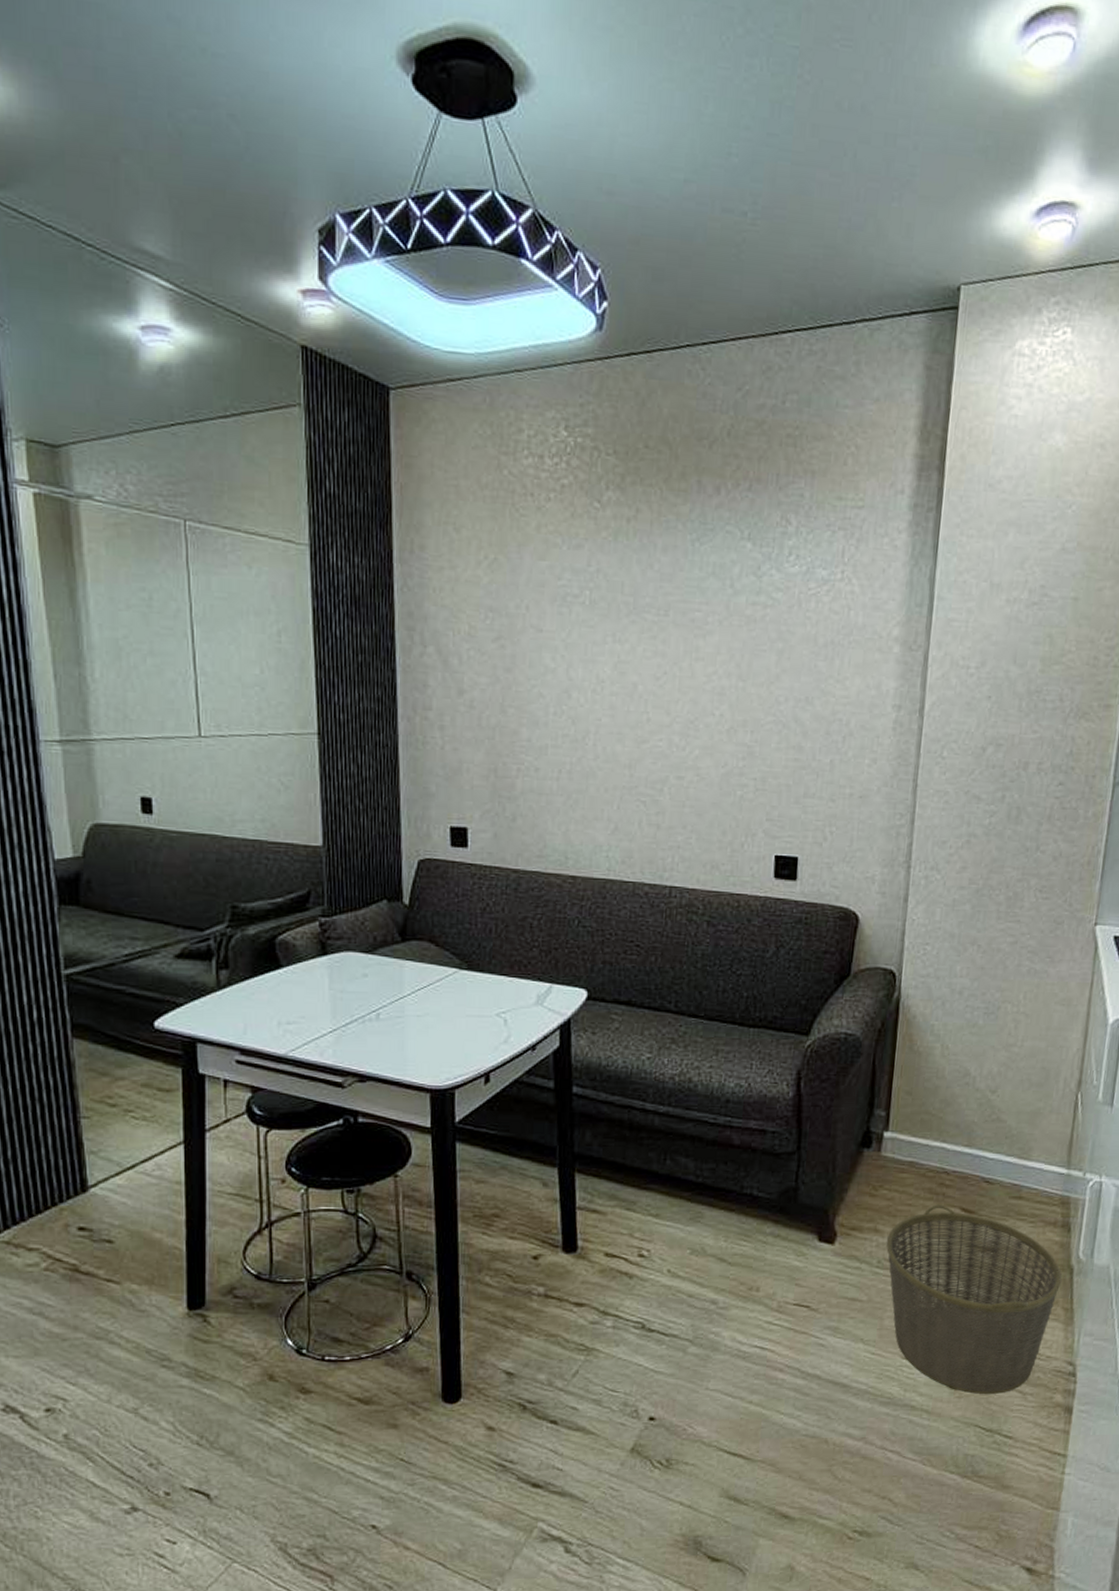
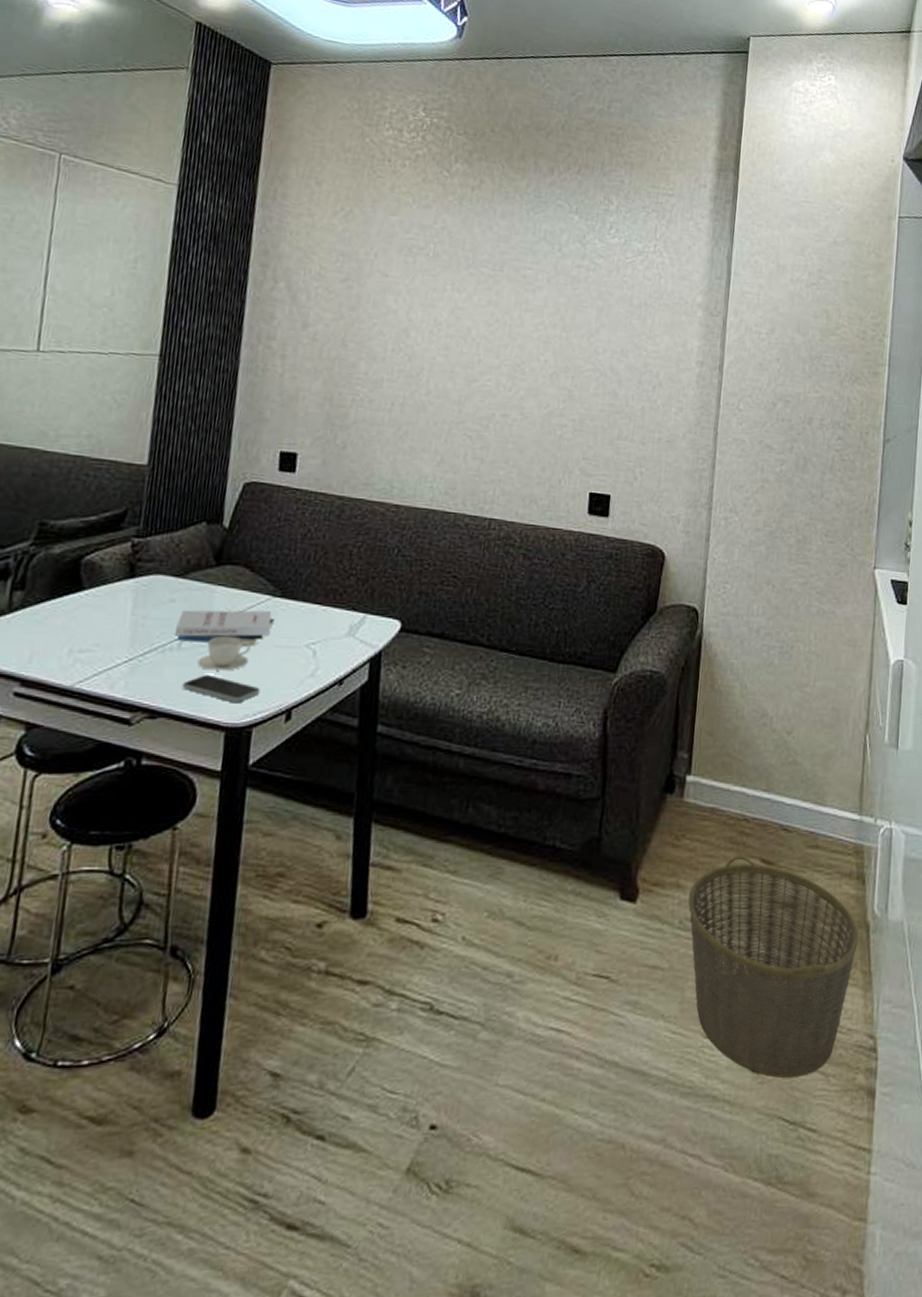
books: none [372,982,465,1015] -> present [175,610,276,645]
mobile phone: none [385,1043,458,1068] -> present [182,675,261,704]
teacup: none [396,1007,444,1039] -> present [197,635,251,671]

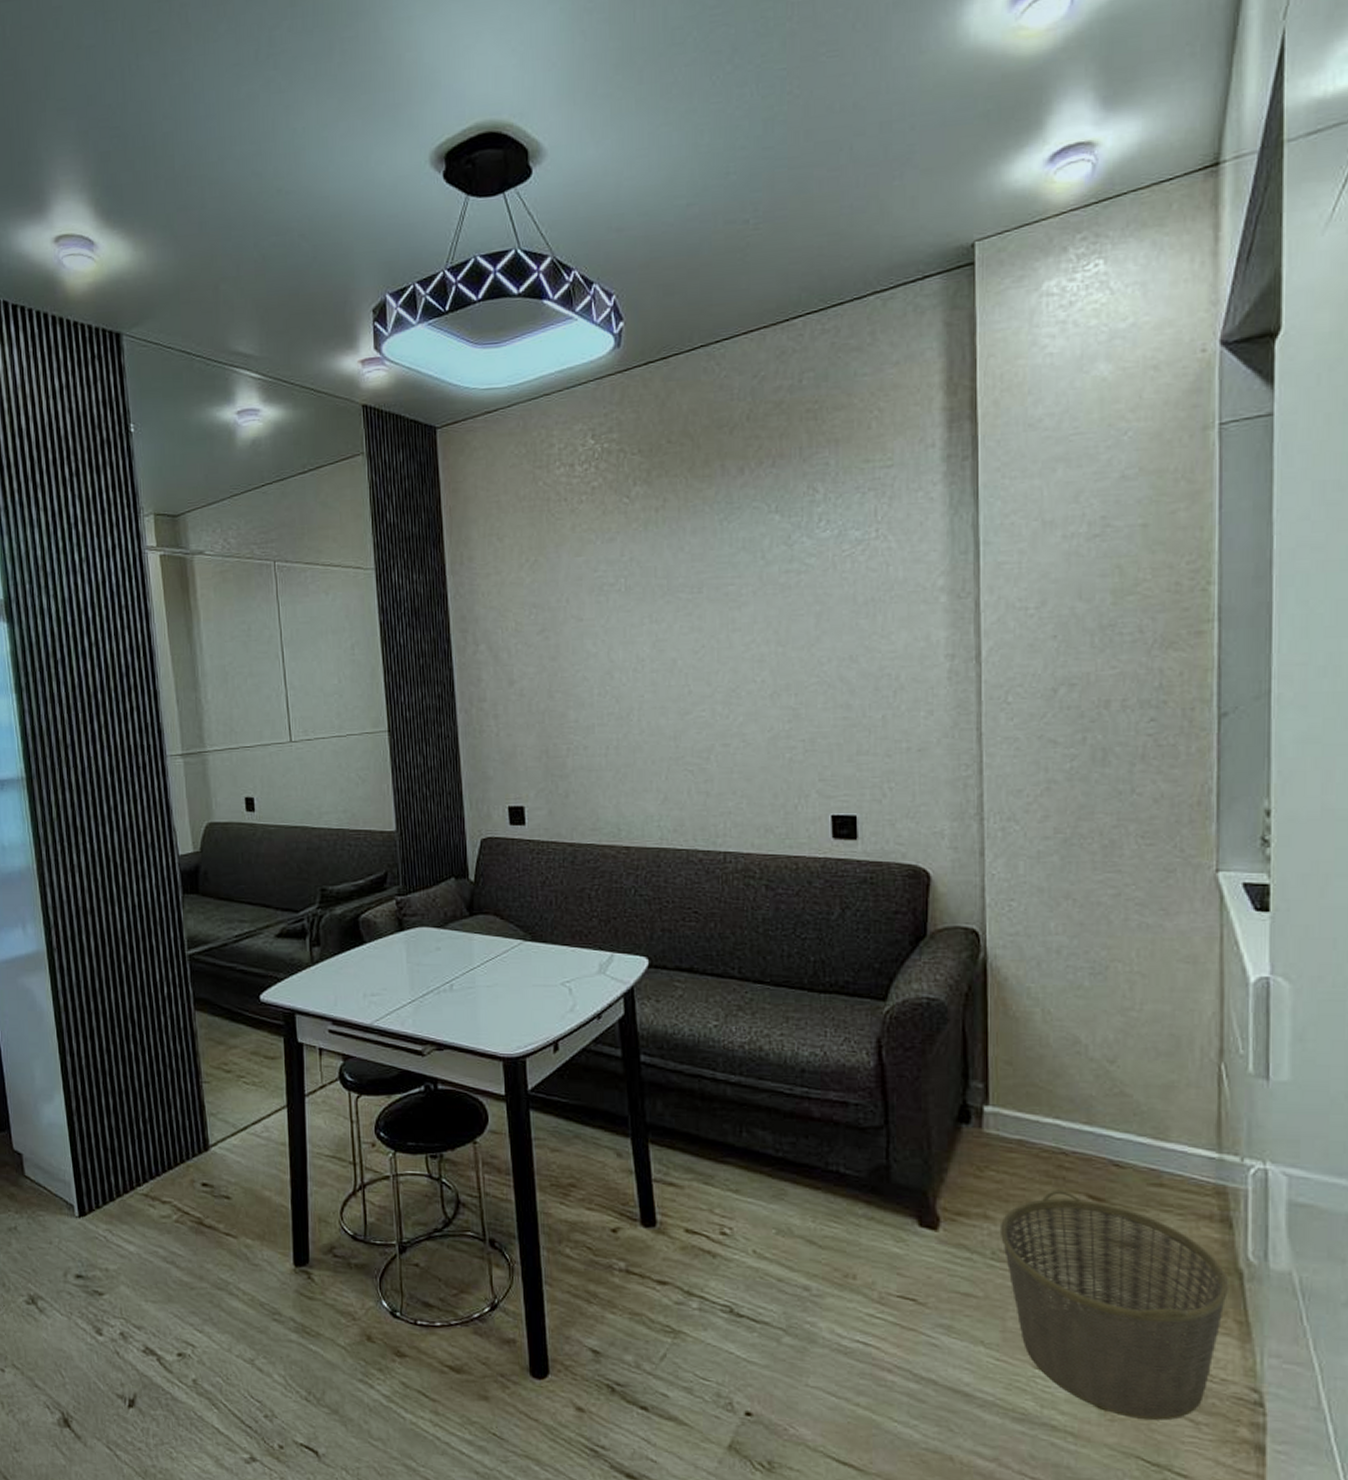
books: present [175,610,276,645] -> none [446,954,530,985]
mobile phone: present [182,675,261,704] -> none [459,1012,527,1037]
teacup: present [197,635,251,671] -> none [469,977,513,1008]

